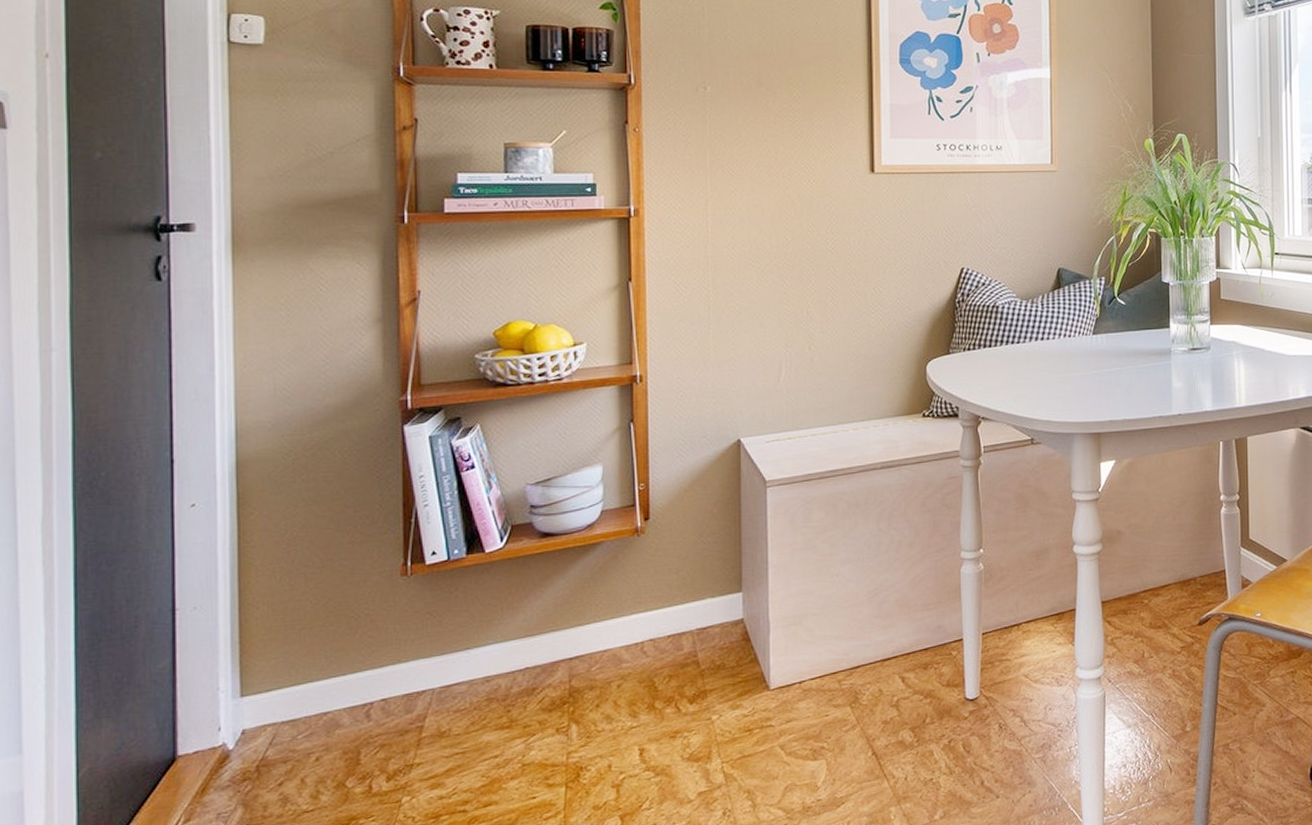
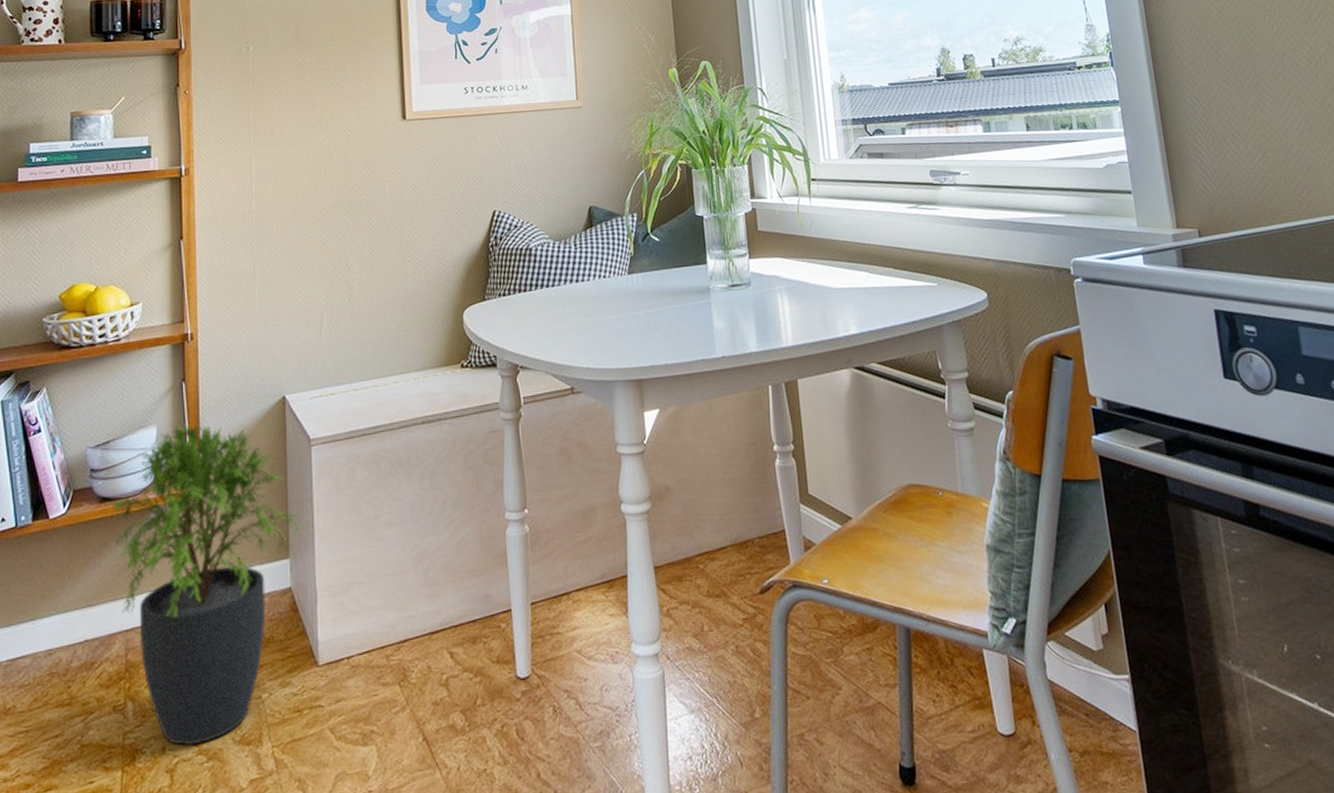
potted plant: none [547,458,762,763] -> present [106,417,308,745]

